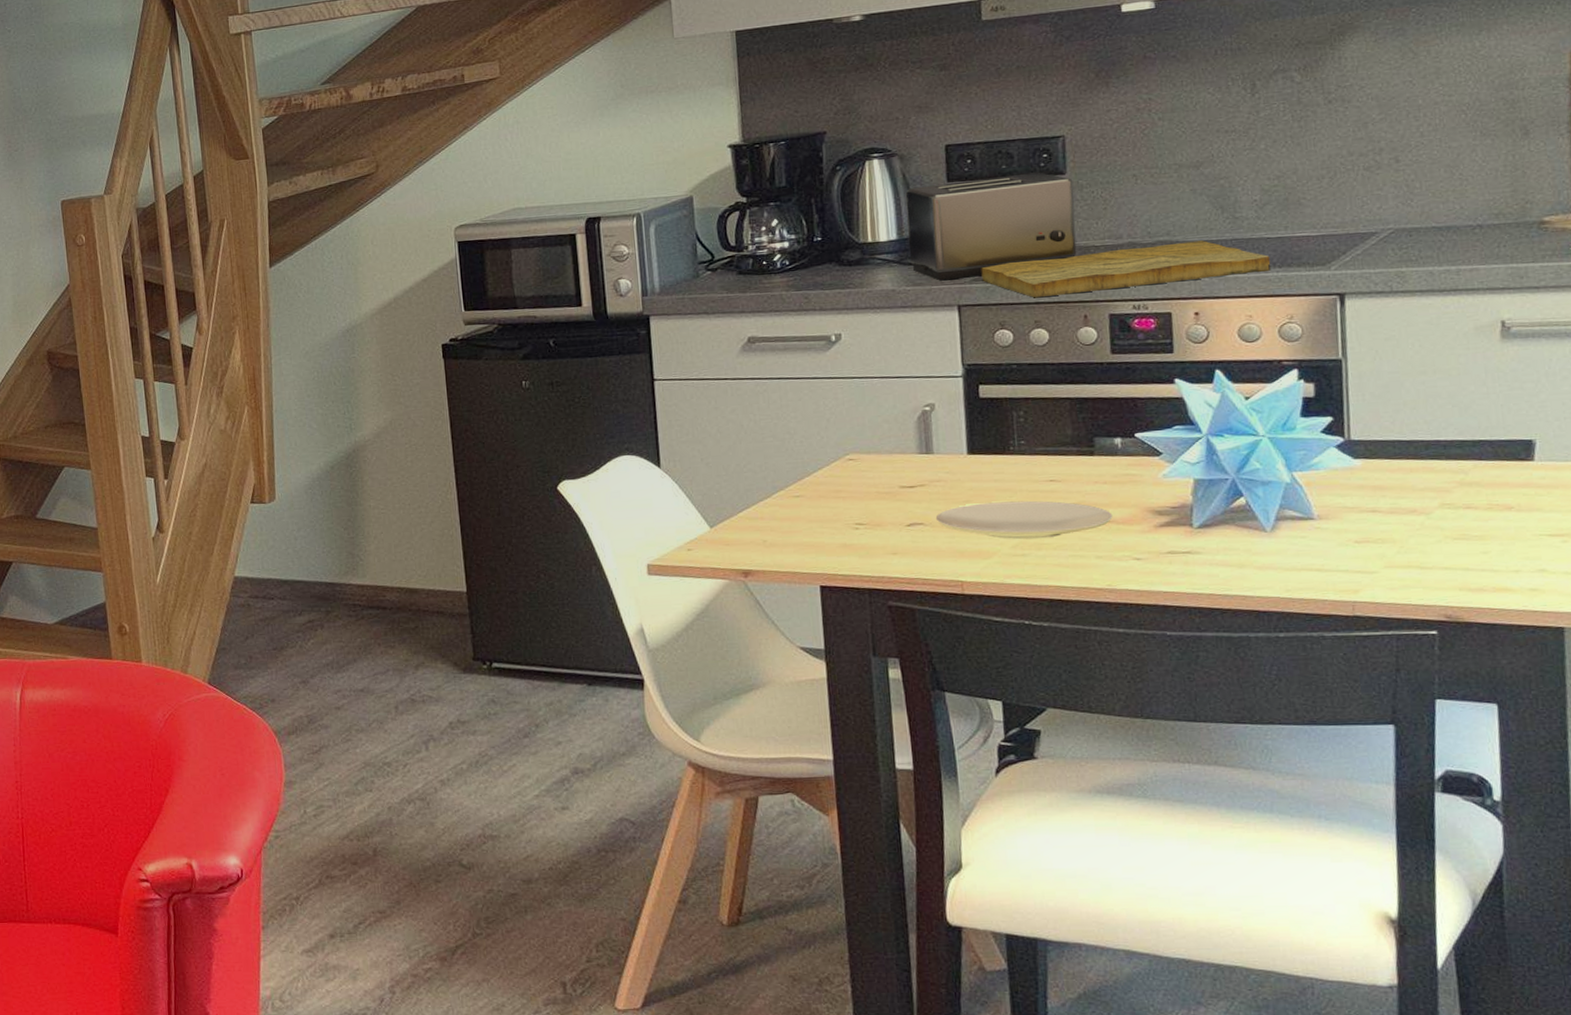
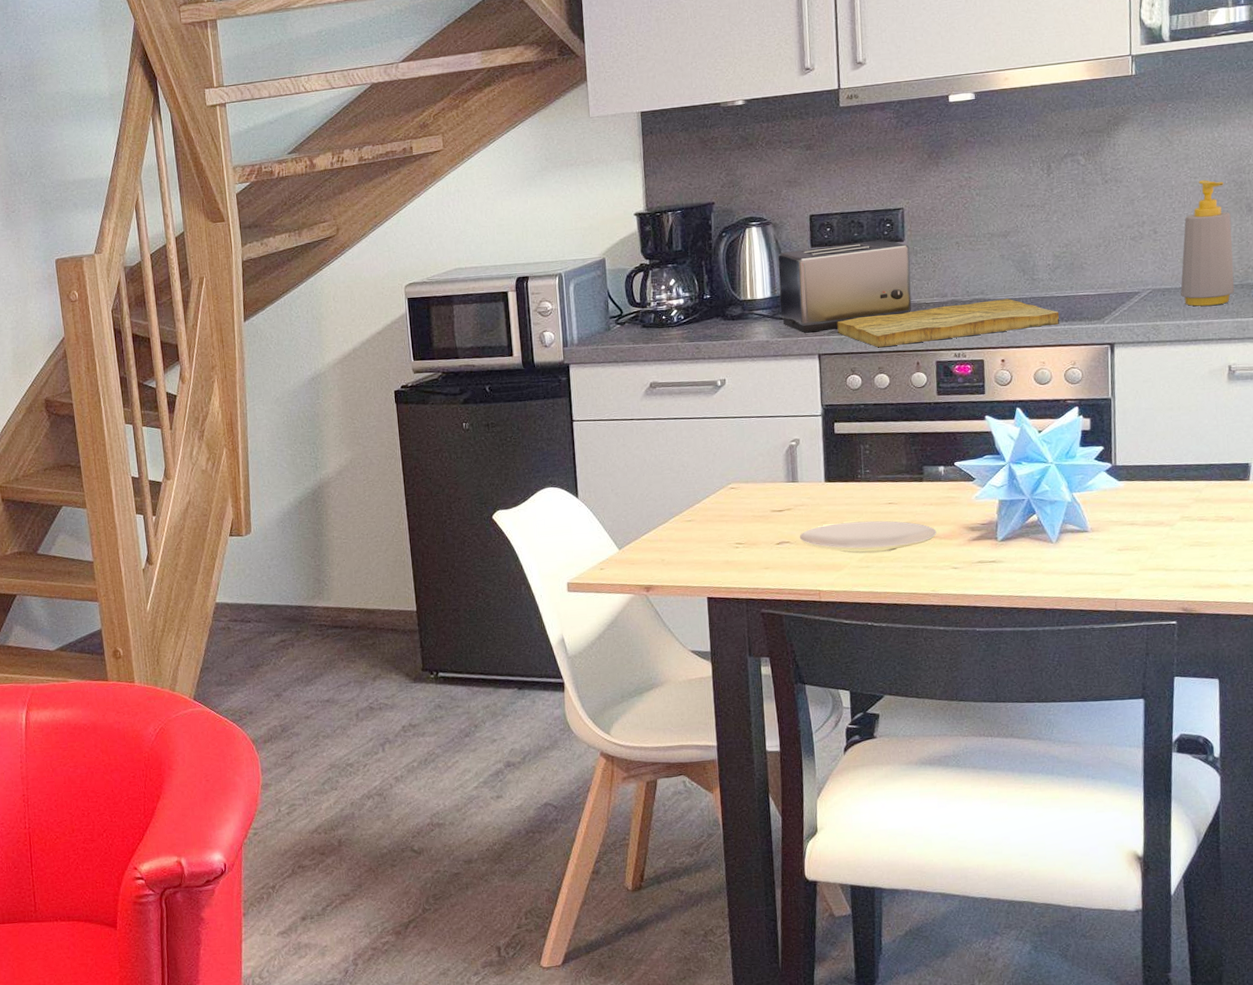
soap bottle: none [1433,98,1507,250] -> present [1180,180,1235,307]

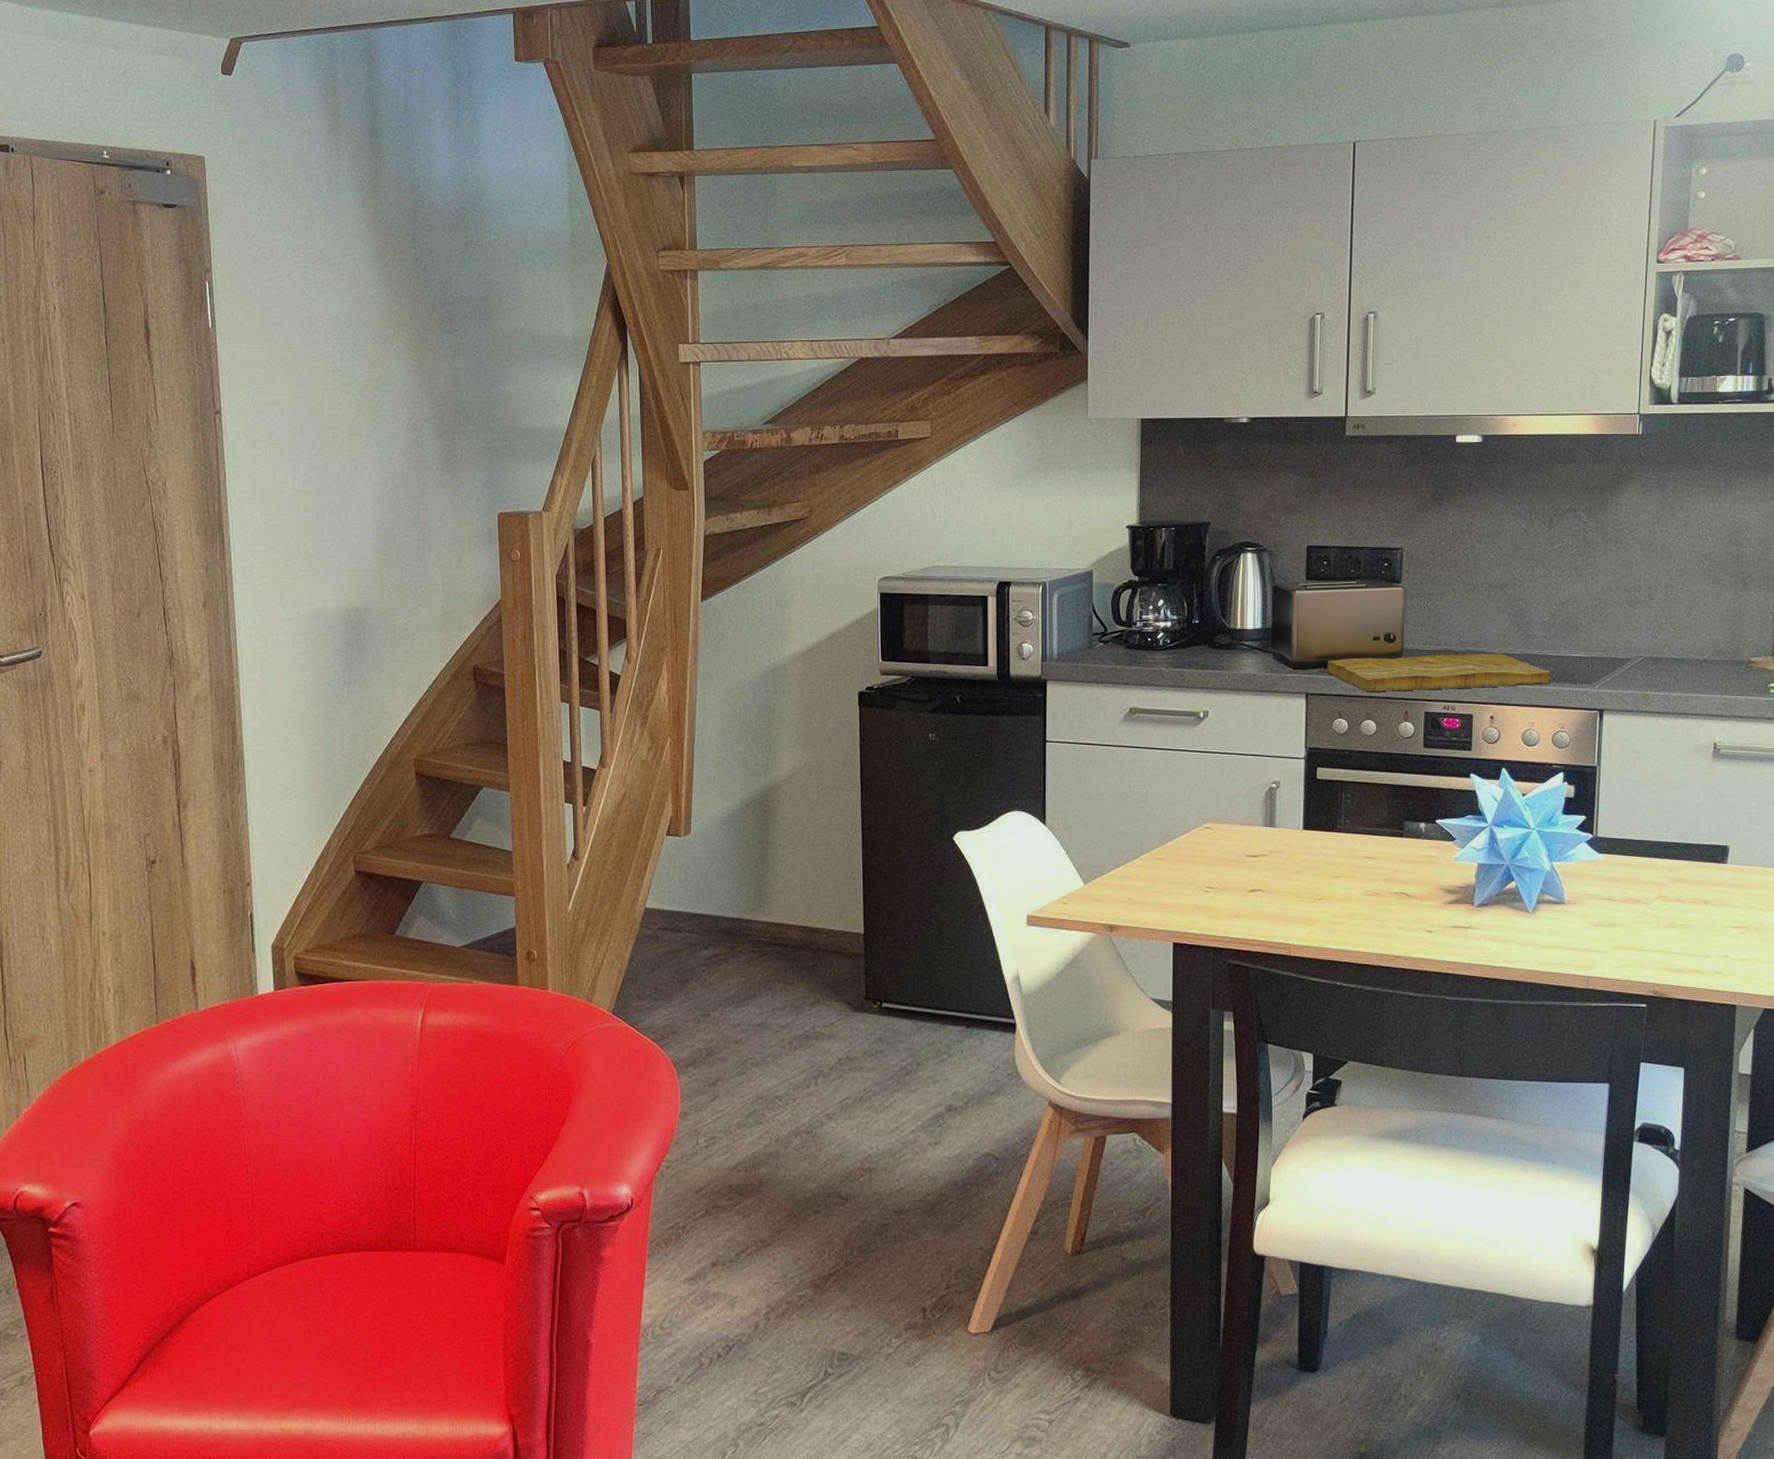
plate: present [799,520,937,554] -> none [1273,874,1413,909]
soap bottle: present [1180,180,1235,307] -> none [1672,550,1726,679]

